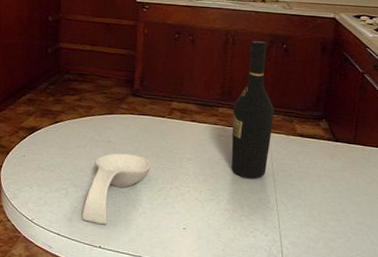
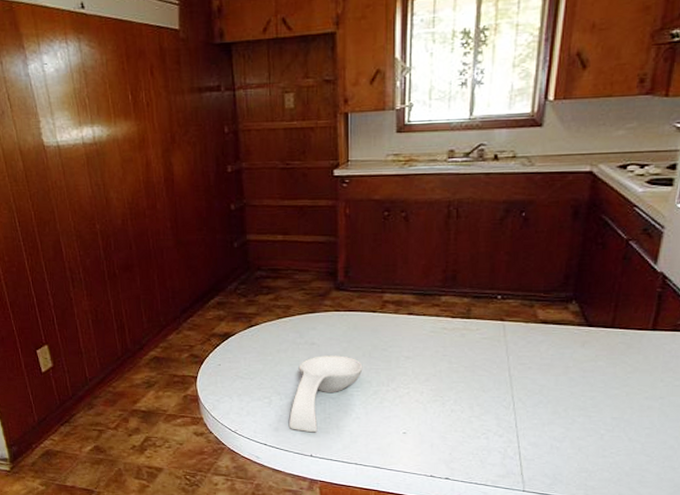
wine bottle: present [231,40,274,179] -> none [457,210,510,375]

